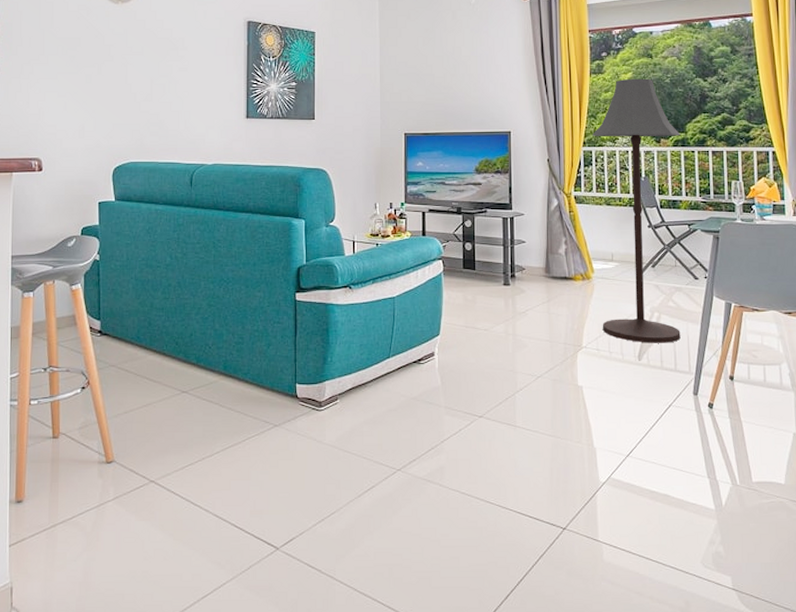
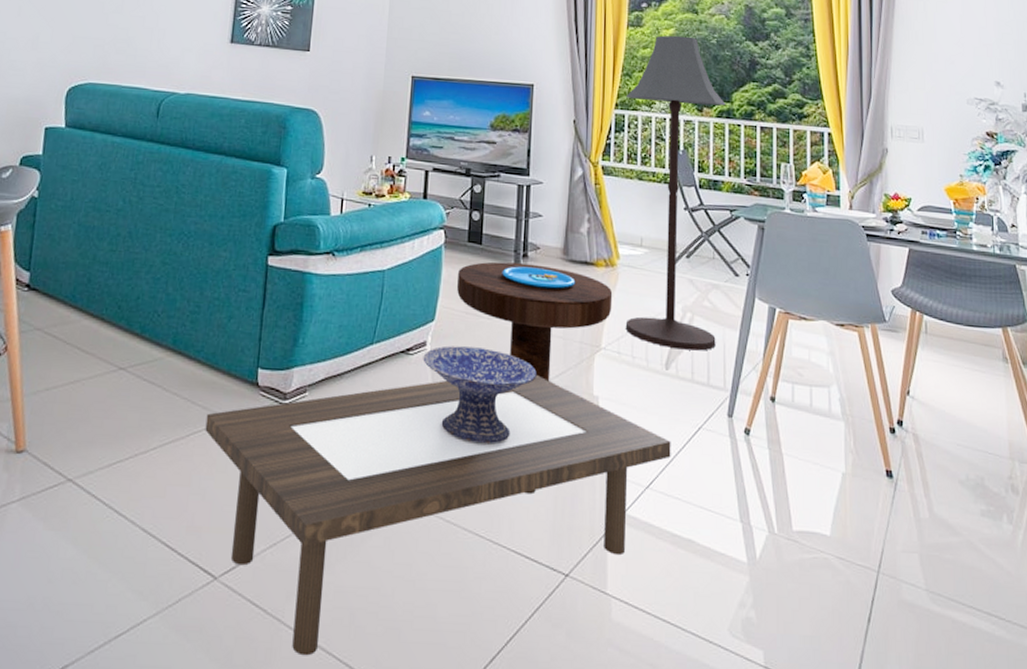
coffee table: none [257,373,647,603] -> present [205,375,671,656]
decorative bowl: none [432,354,529,431] -> present [423,346,537,444]
side table: none [457,283,590,377] -> present [457,261,613,382]

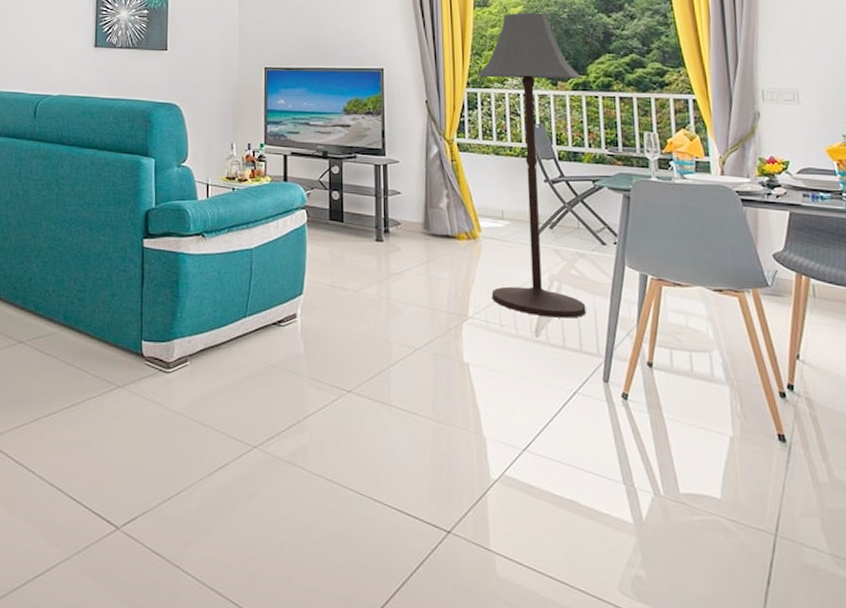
coffee table: present [205,375,671,656] -> none [98,344,547,600]
decorative bowl: present [423,346,537,444] -> none [294,317,406,409]
side table: present [457,261,613,382] -> none [322,238,477,350]

